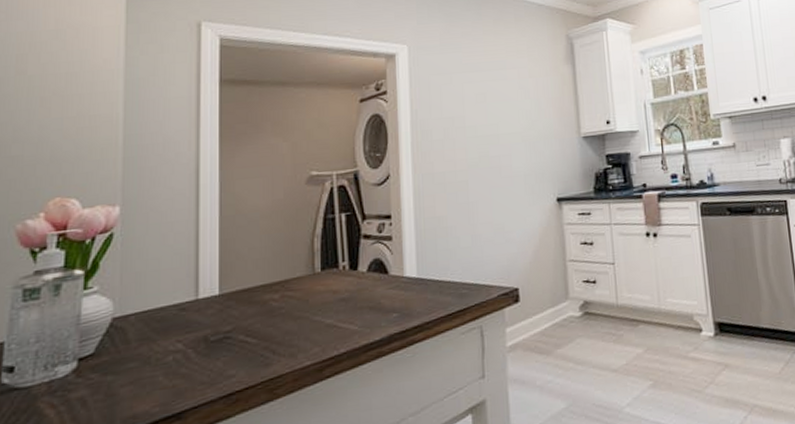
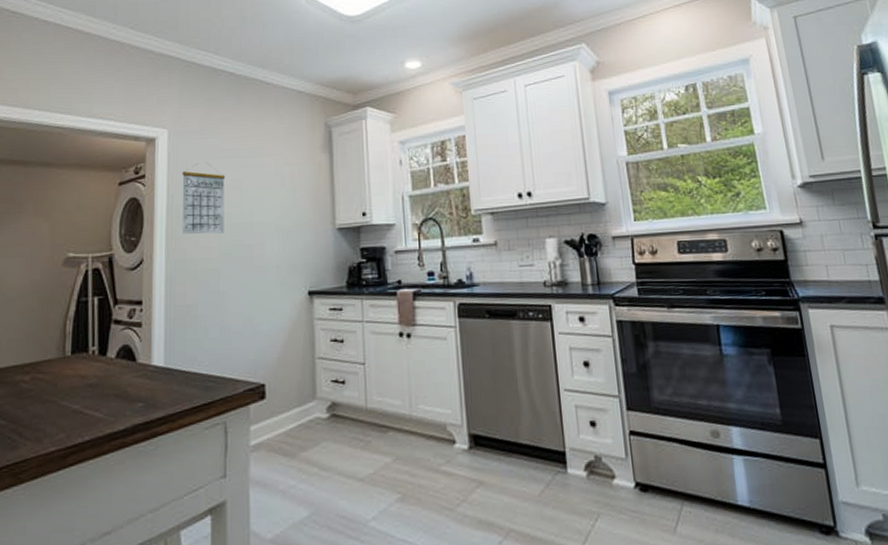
calendar: none [425,78,471,148] -> present [182,163,226,234]

